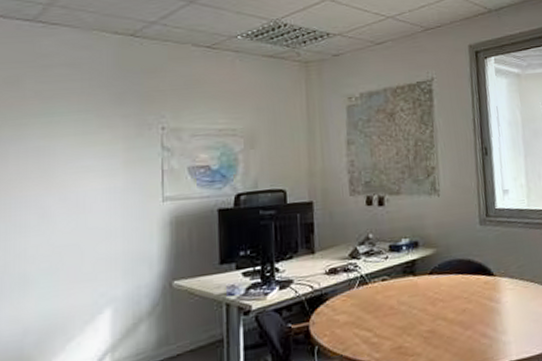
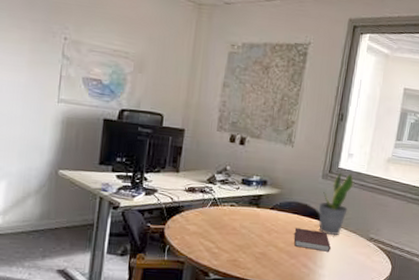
notebook: none [462,288,509,314] -> present [294,228,331,252]
potted plant: none [483,212,518,292] -> present [318,171,354,236]

